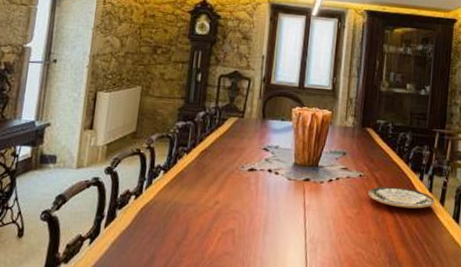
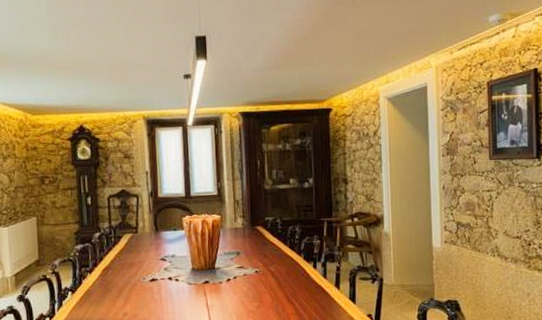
plate: present [368,186,435,209] -> none [266,277,330,296]

